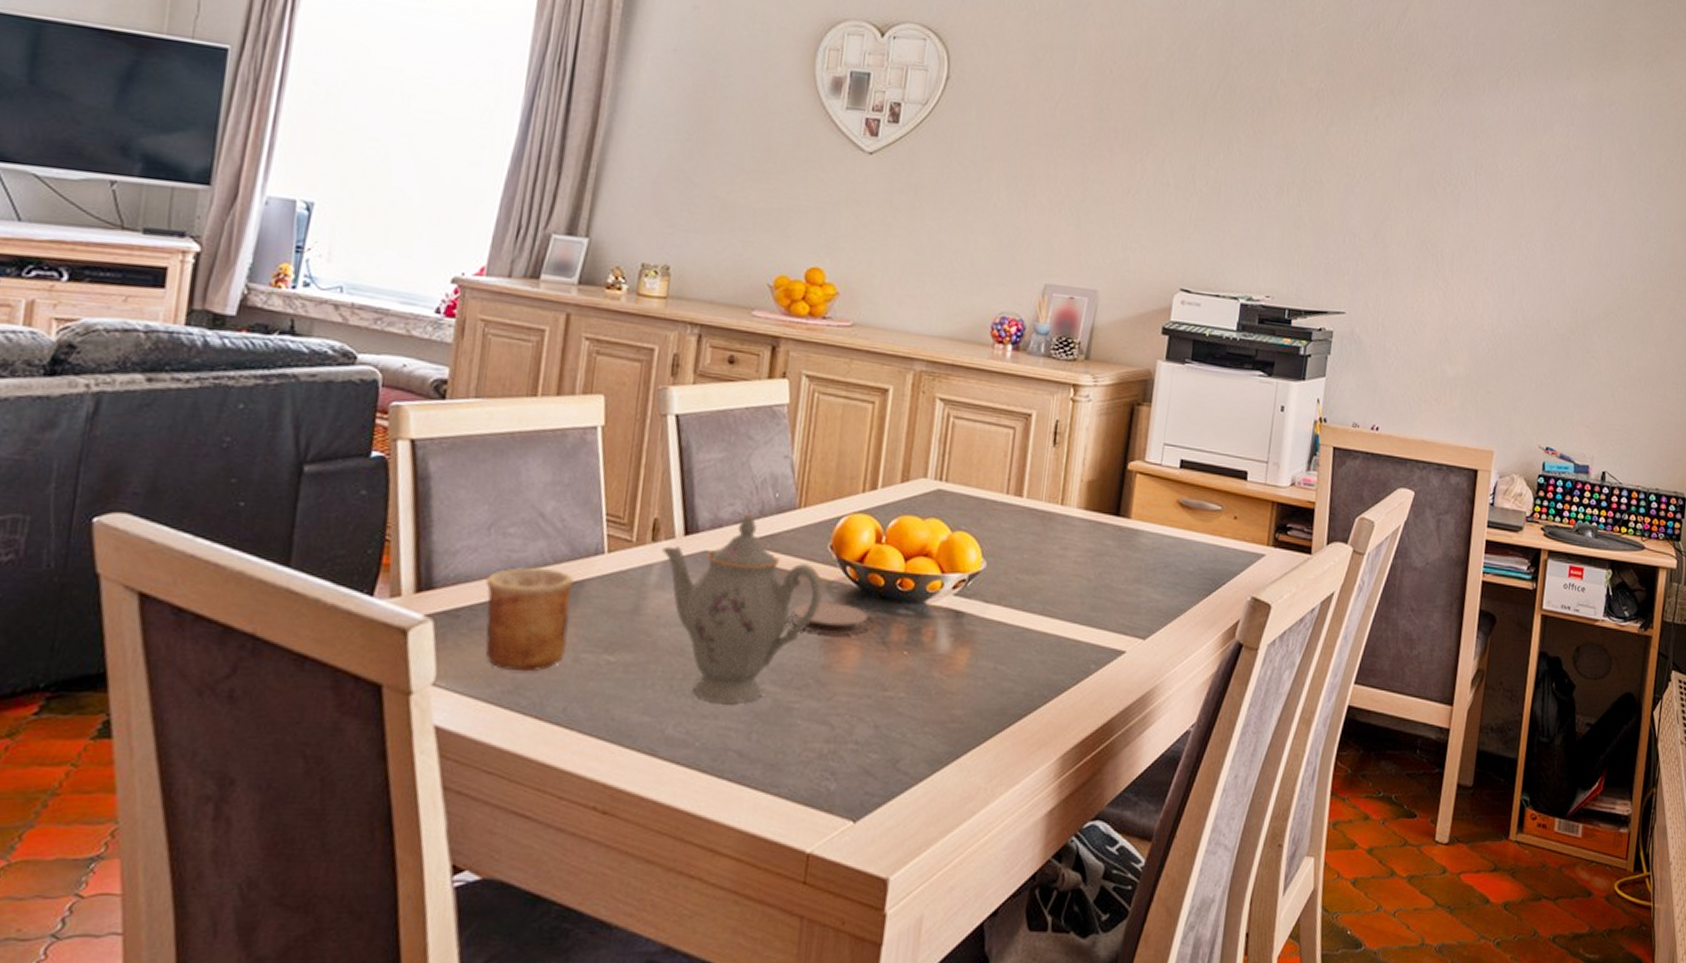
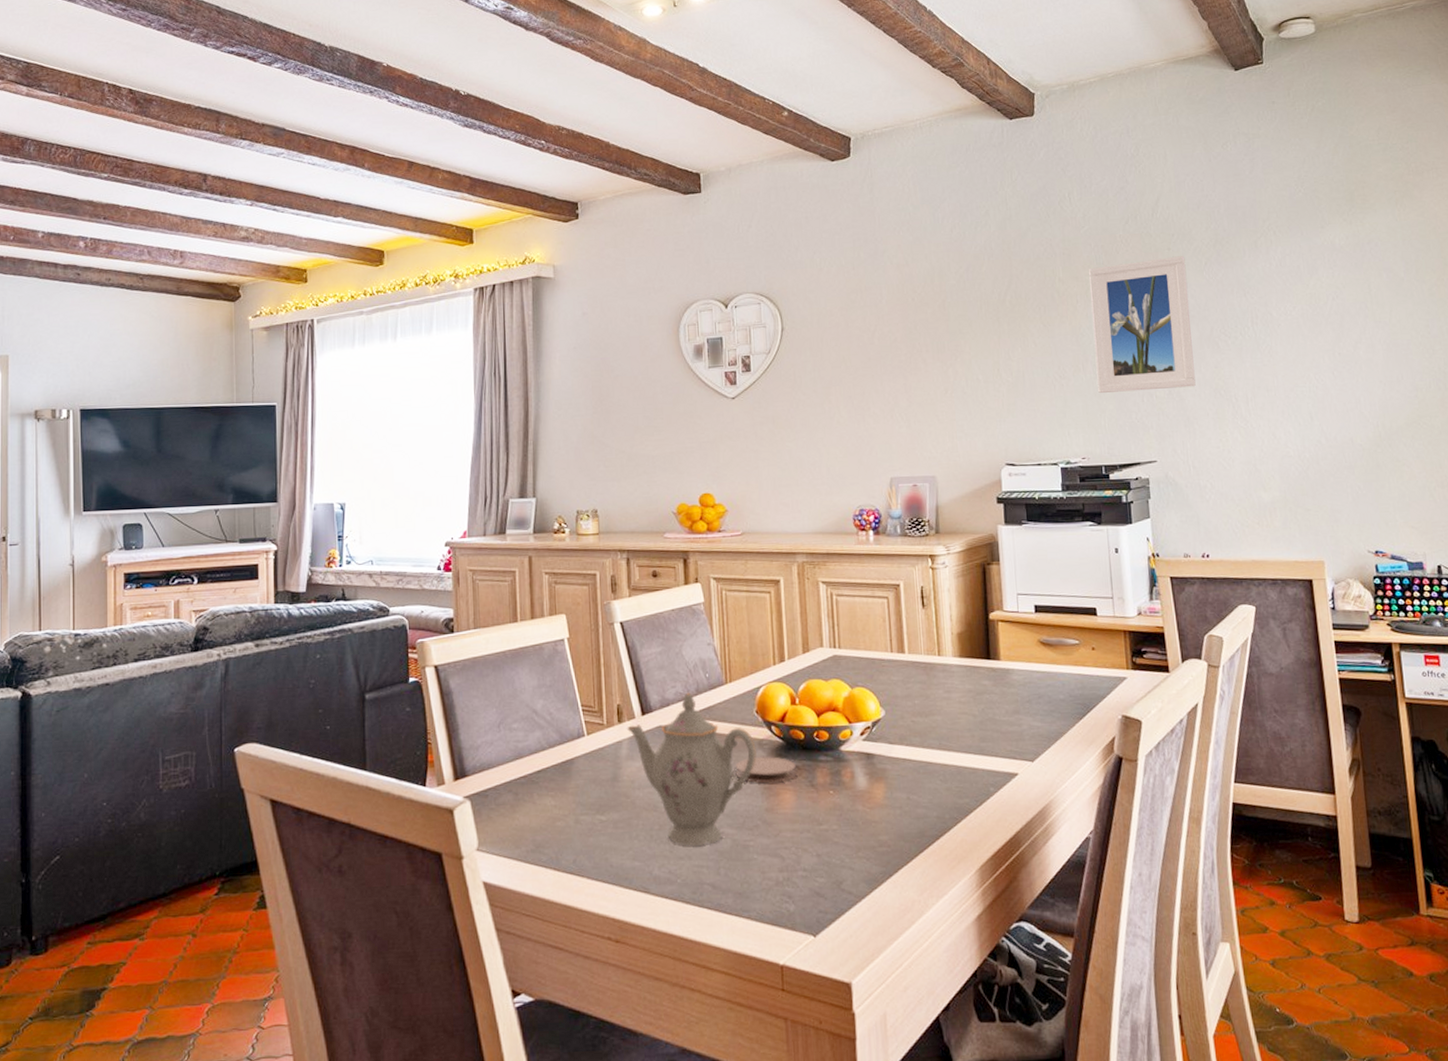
cup: present [485,567,574,672] -> none [502,752,569,835]
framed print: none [1298,74,1421,235] -> present [1088,256,1196,393]

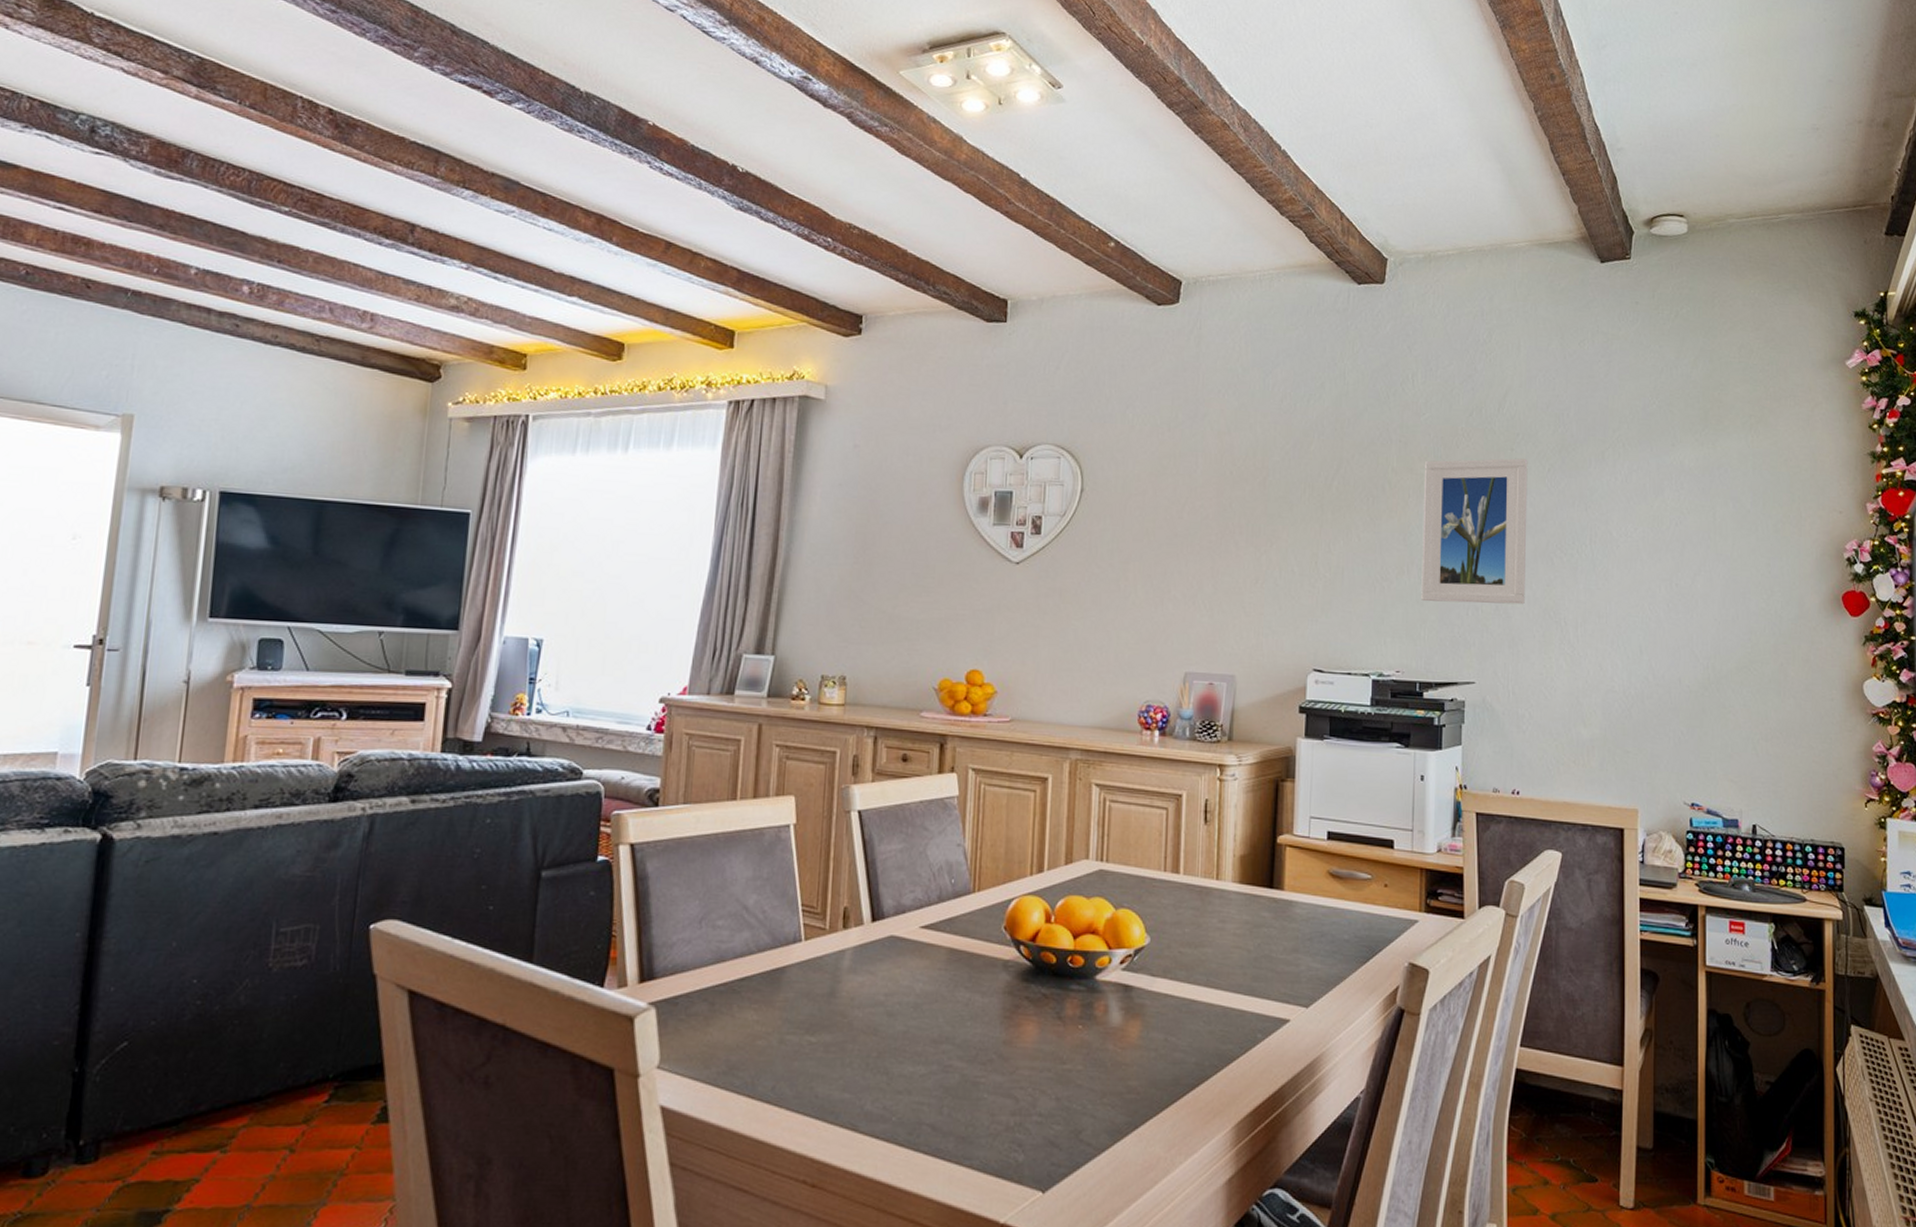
teapot: present [626,693,758,847] -> none [851,900,1001,1081]
coaster: present [735,756,796,784] -> none [973,979,1043,1012]

